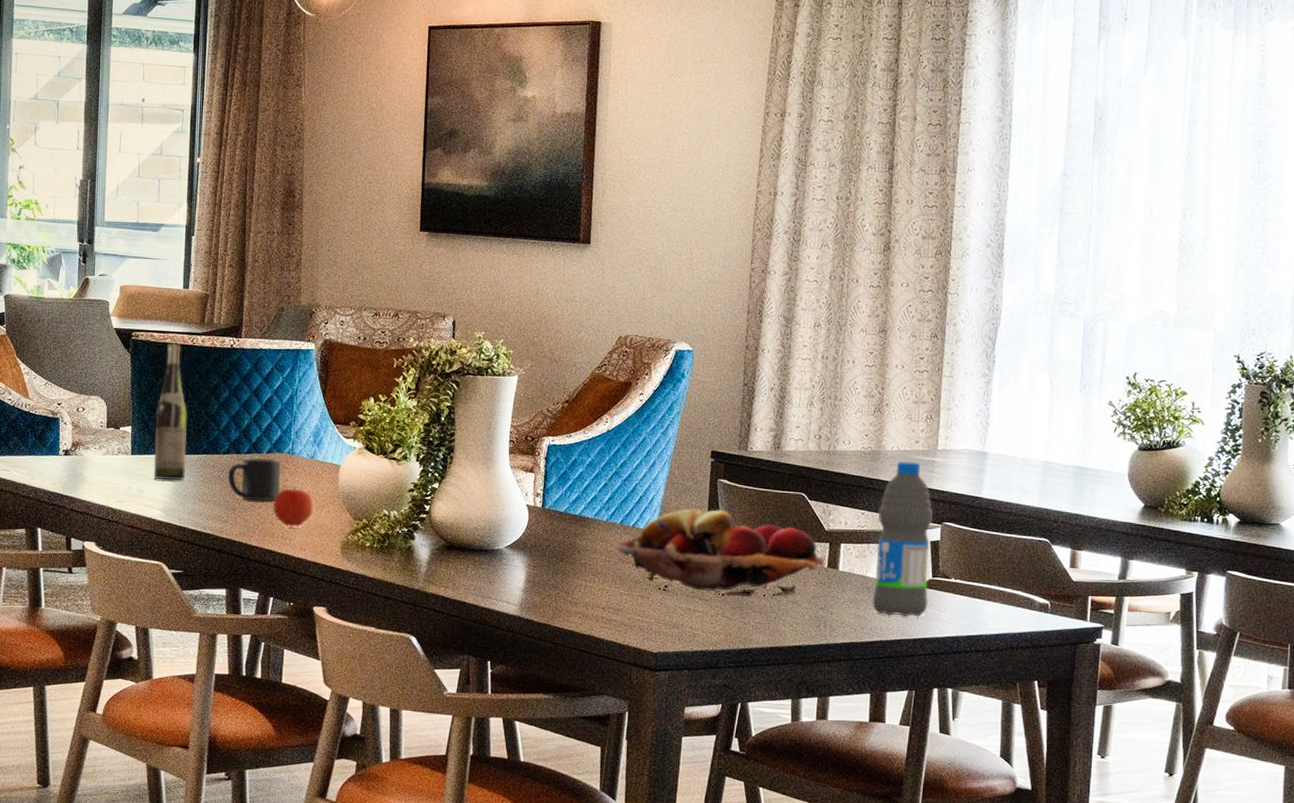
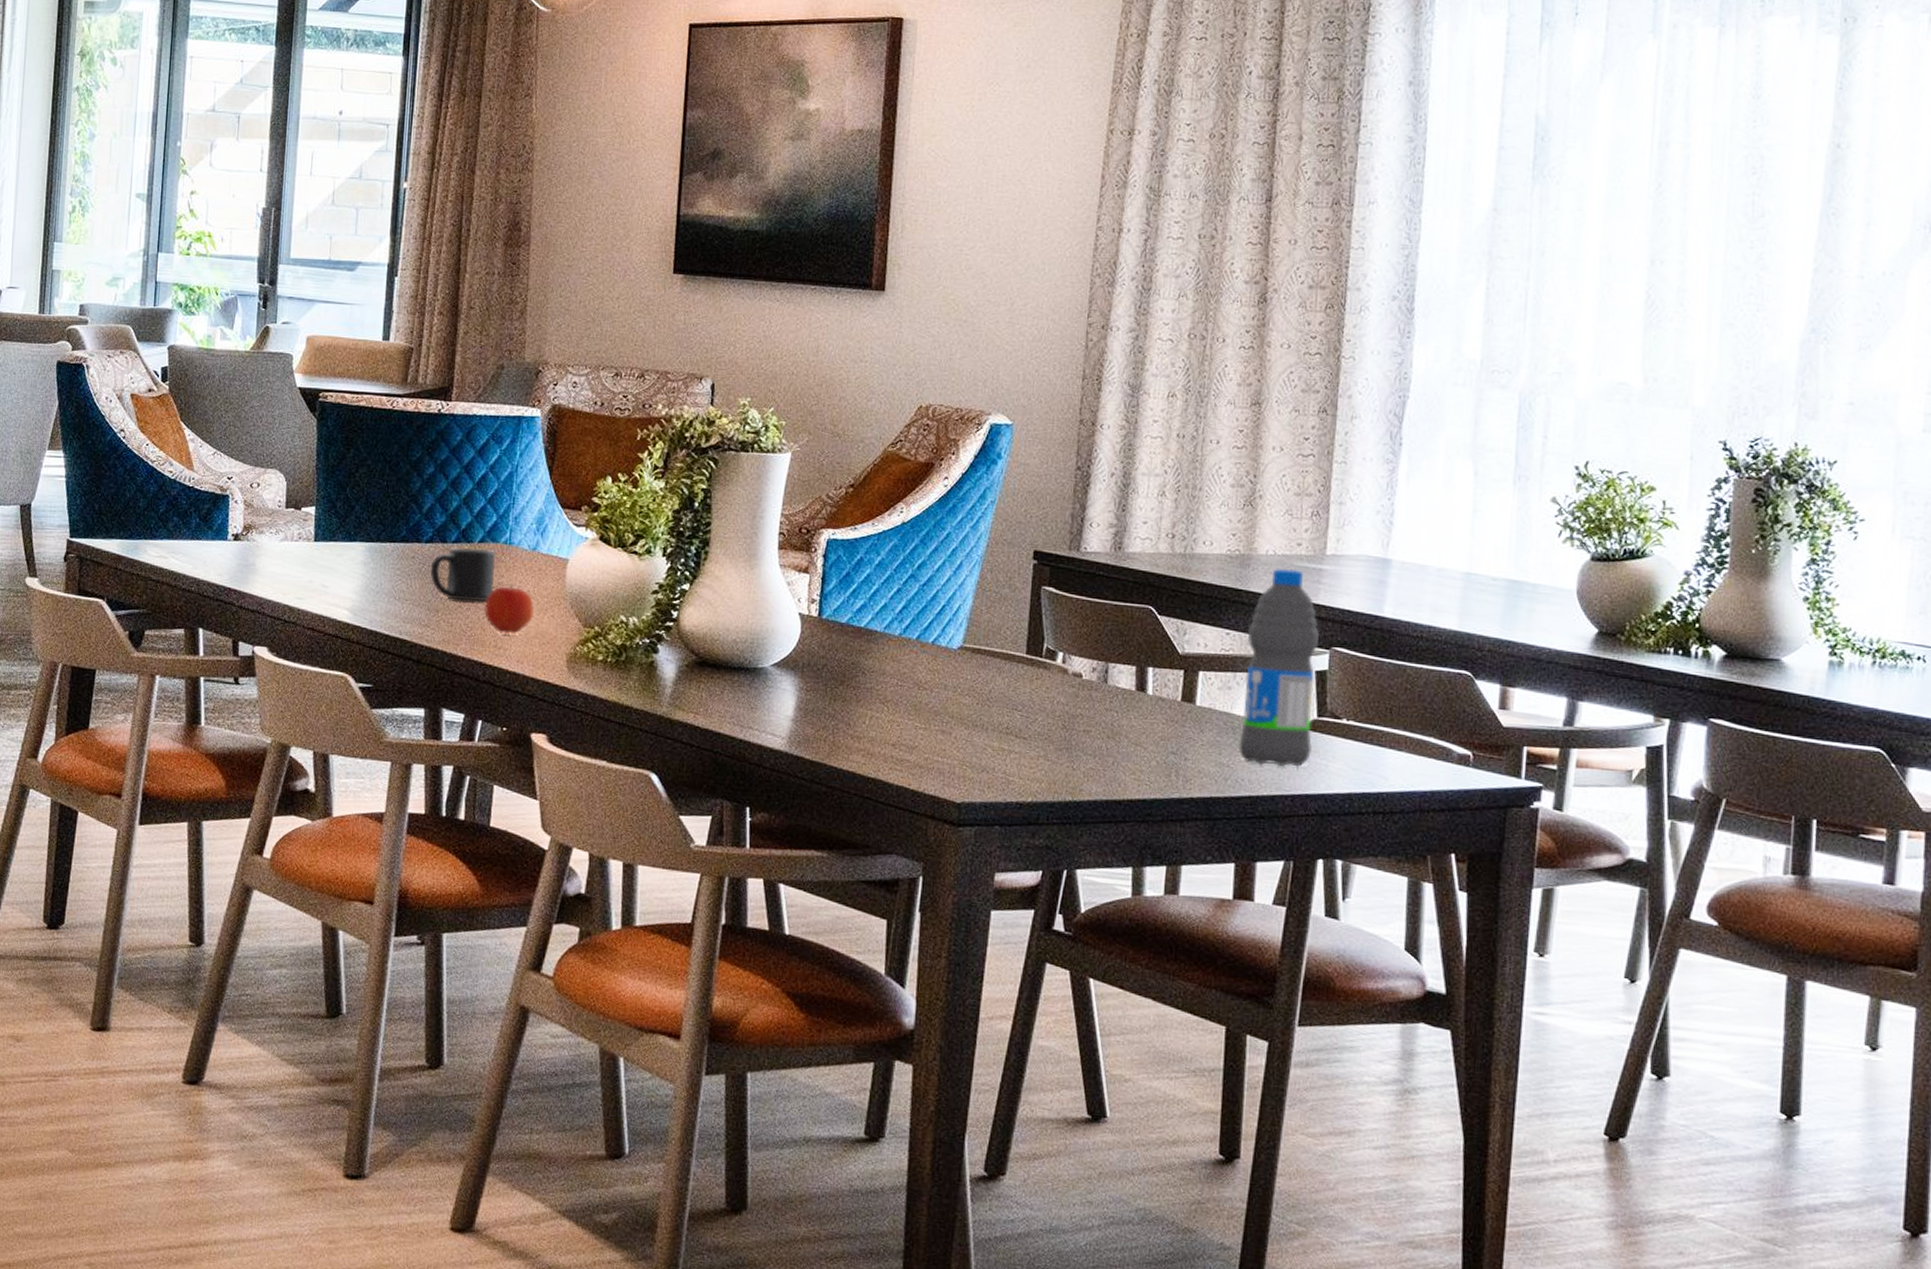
wine bottle: present [154,343,187,480] -> none [341,406,383,574]
fruit basket: present [616,508,824,596] -> none [911,622,1177,736]

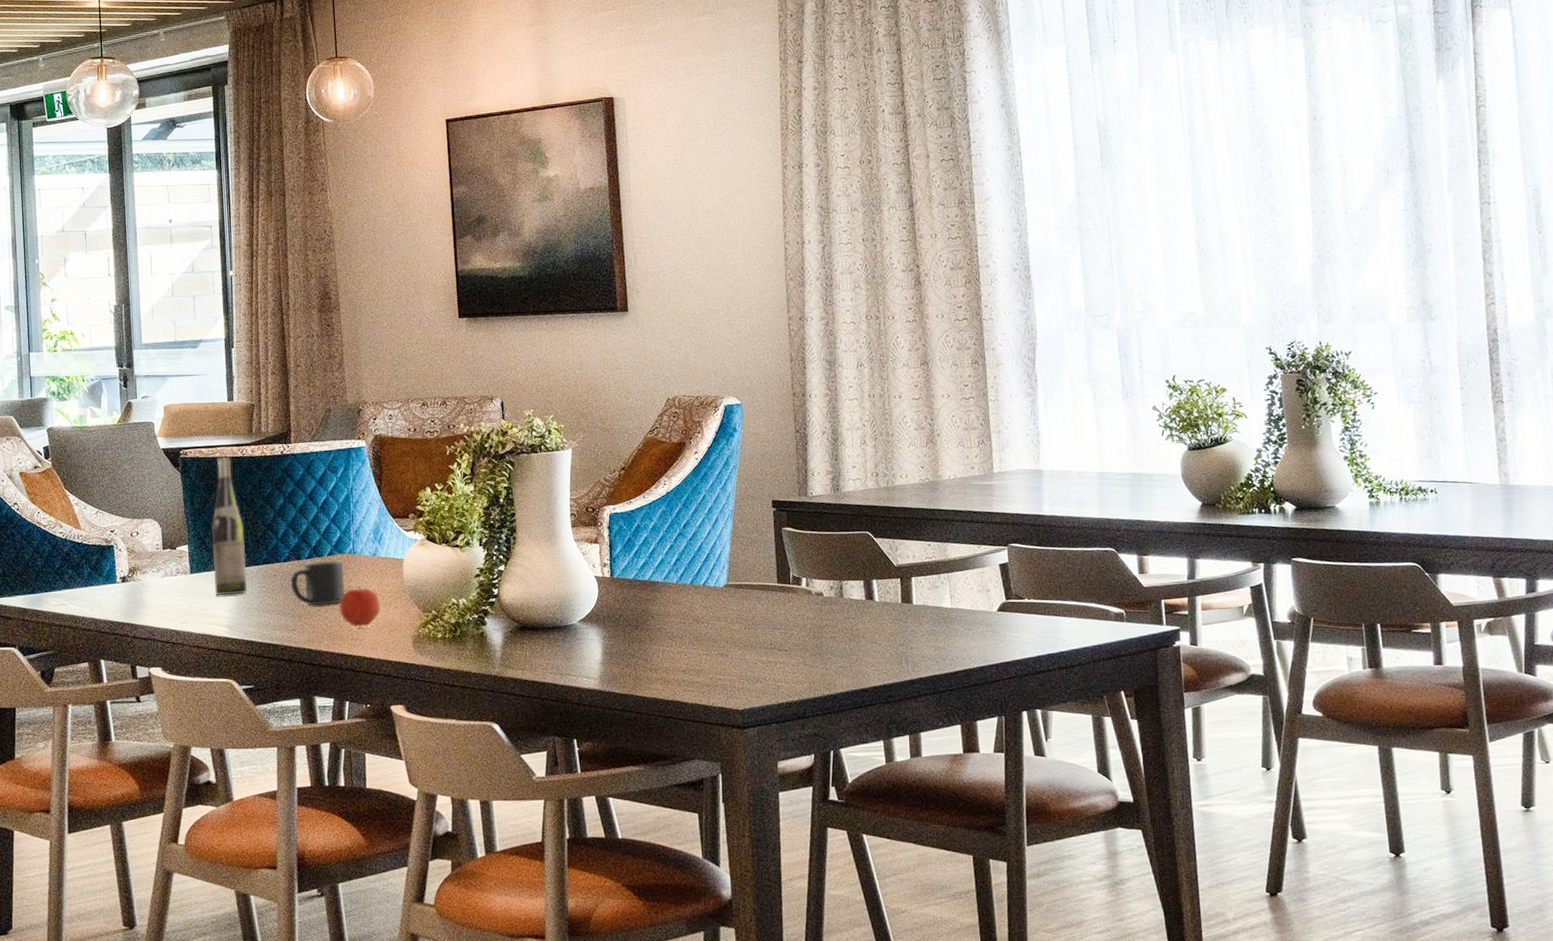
wine bottle: none [341,406,383,574] -> present [212,456,248,596]
water bottle: present [1238,569,1320,767] -> none [944,487,1006,644]

